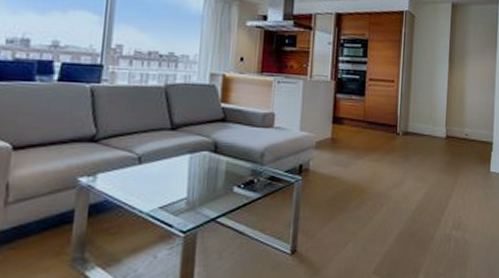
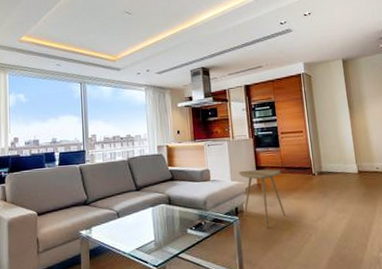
side table: none [308,119,362,194] -> present [238,169,286,229]

